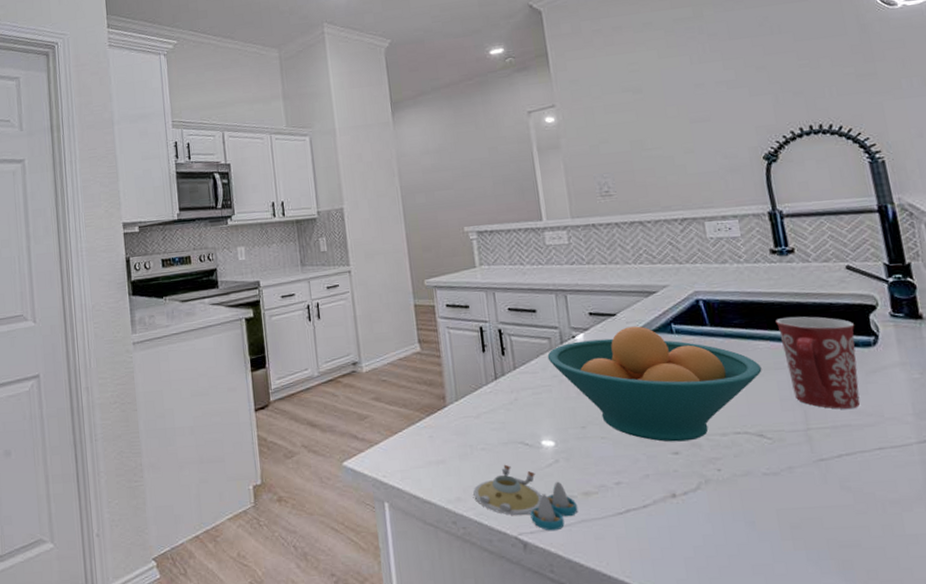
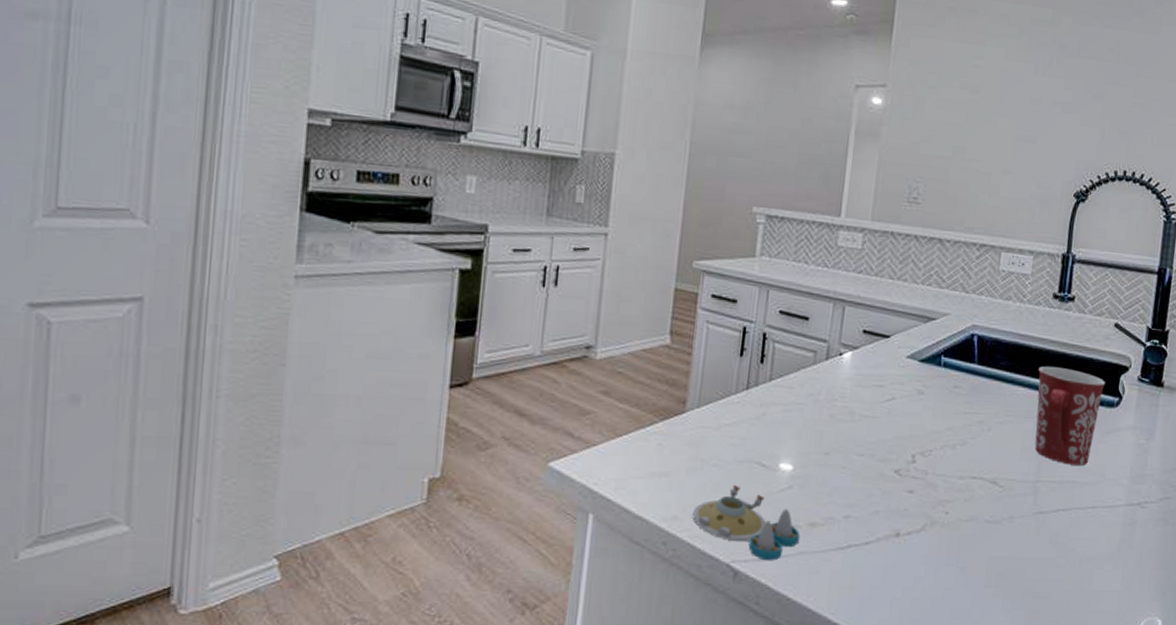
fruit bowl: present [547,326,762,442] -> none [808,352,1013,481]

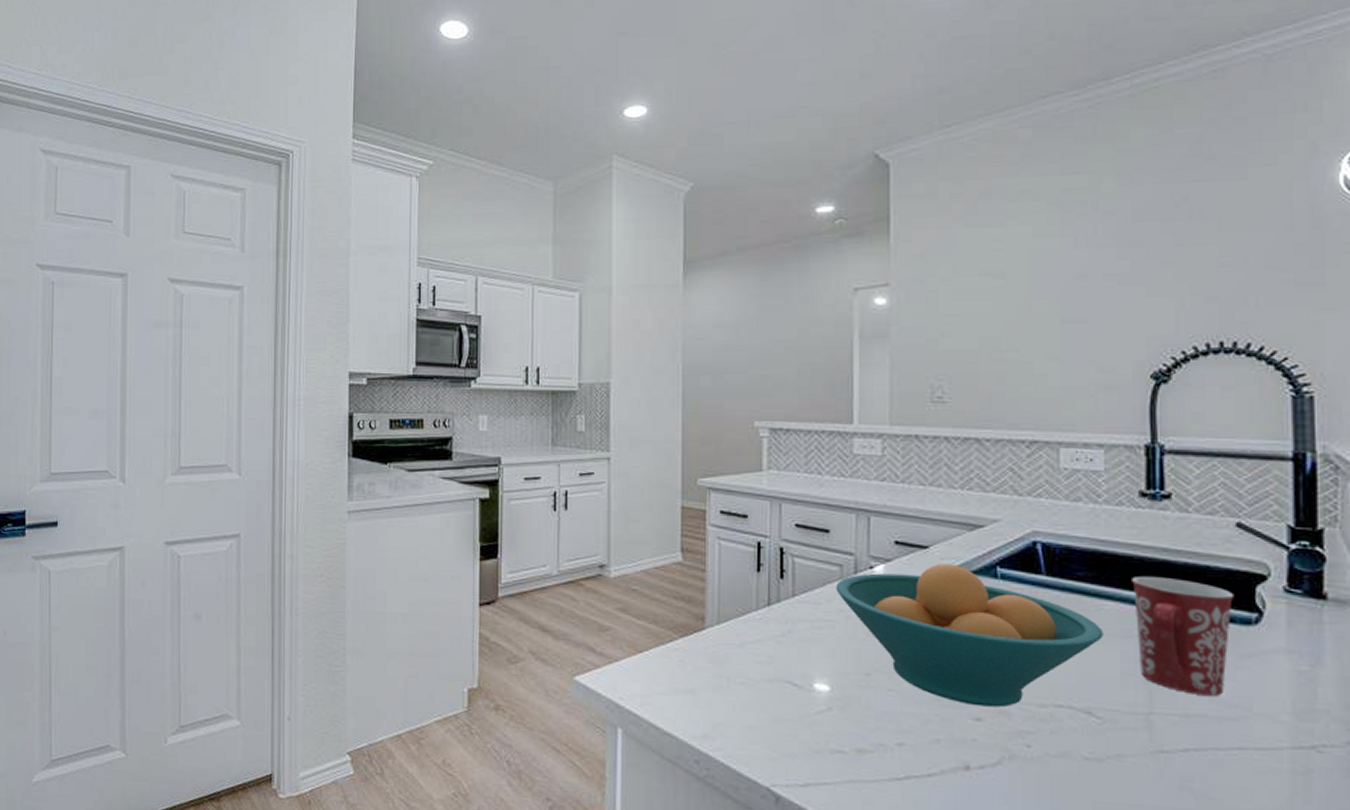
salt and pepper shaker set: present [693,484,800,561] -> none [724,704,847,788]
fruit bowl: none [808,352,1013,481] -> present [836,563,1104,708]

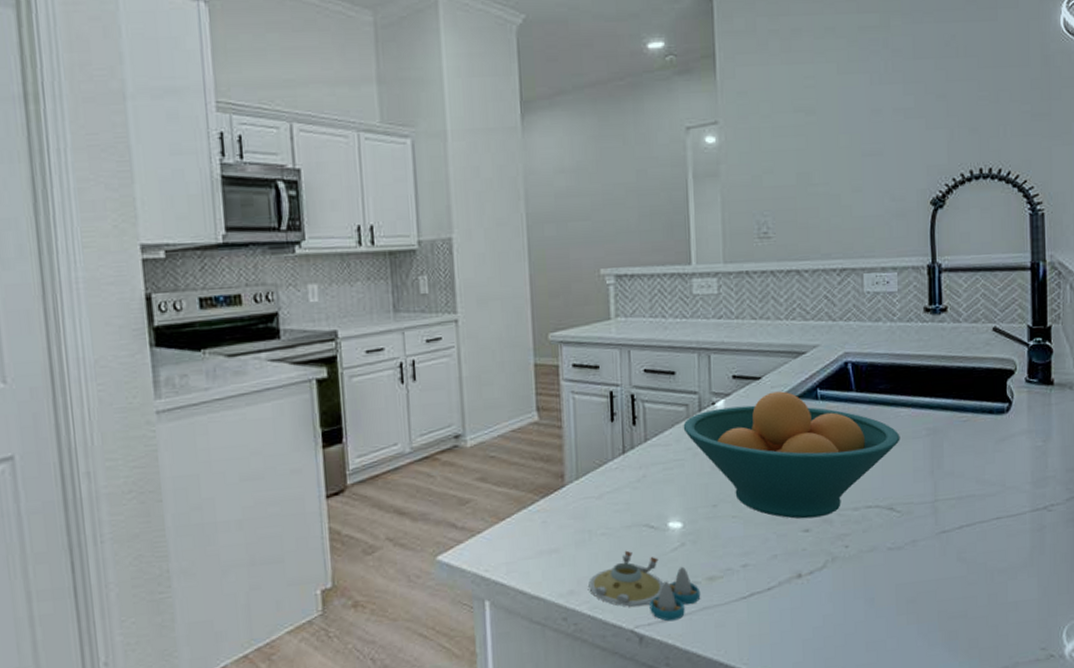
salt and pepper shaker set: none [724,704,847,788] -> present [588,550,701,622]
mug: present [1132,576,1235,696] -> none [920,381,993,479]

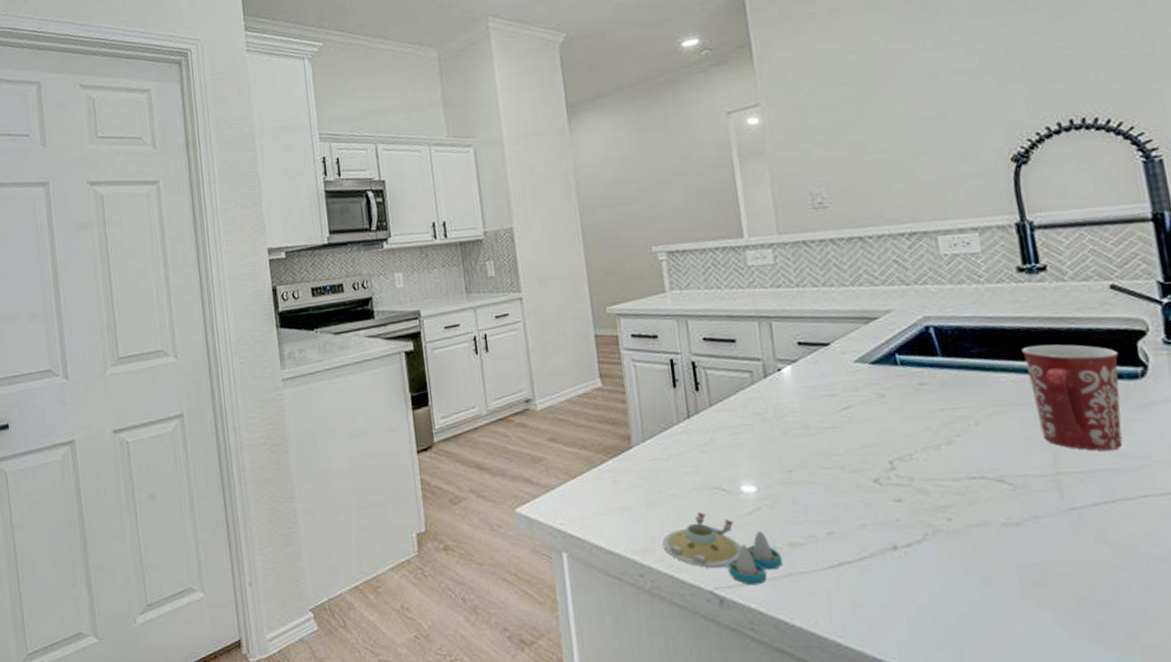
fruit bowl: present [683,391,900,519] -> none [748,357,1004,488]
mug: none [920,381,993,479] -> present [1022,344,1123,451]

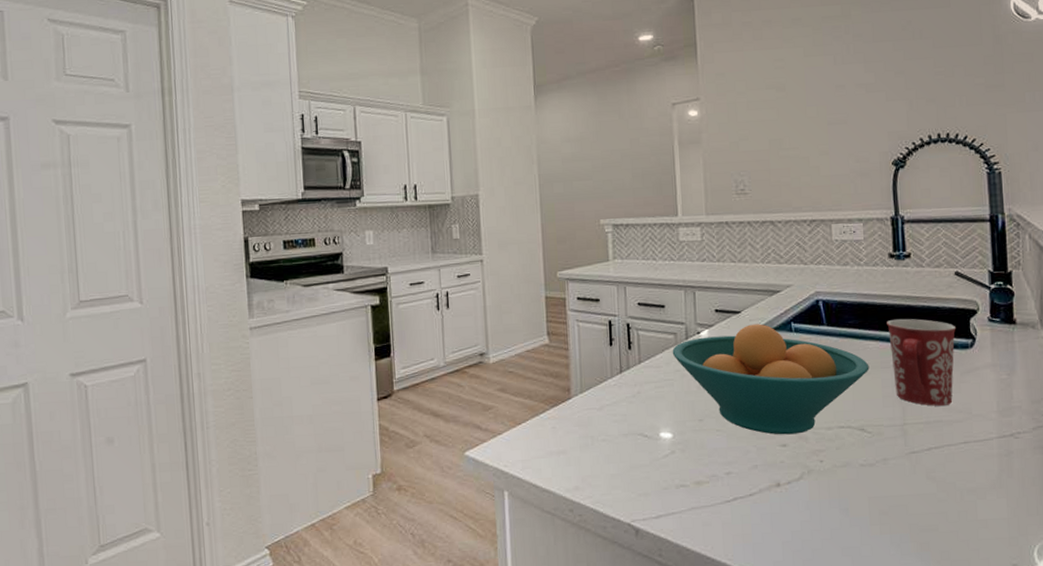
salt and pepper shaker set: present [662,511,783,586] -> none [591,455,689,518]
fruit bowl: none [748,357,1004,488] -> present [672,324,869,435]

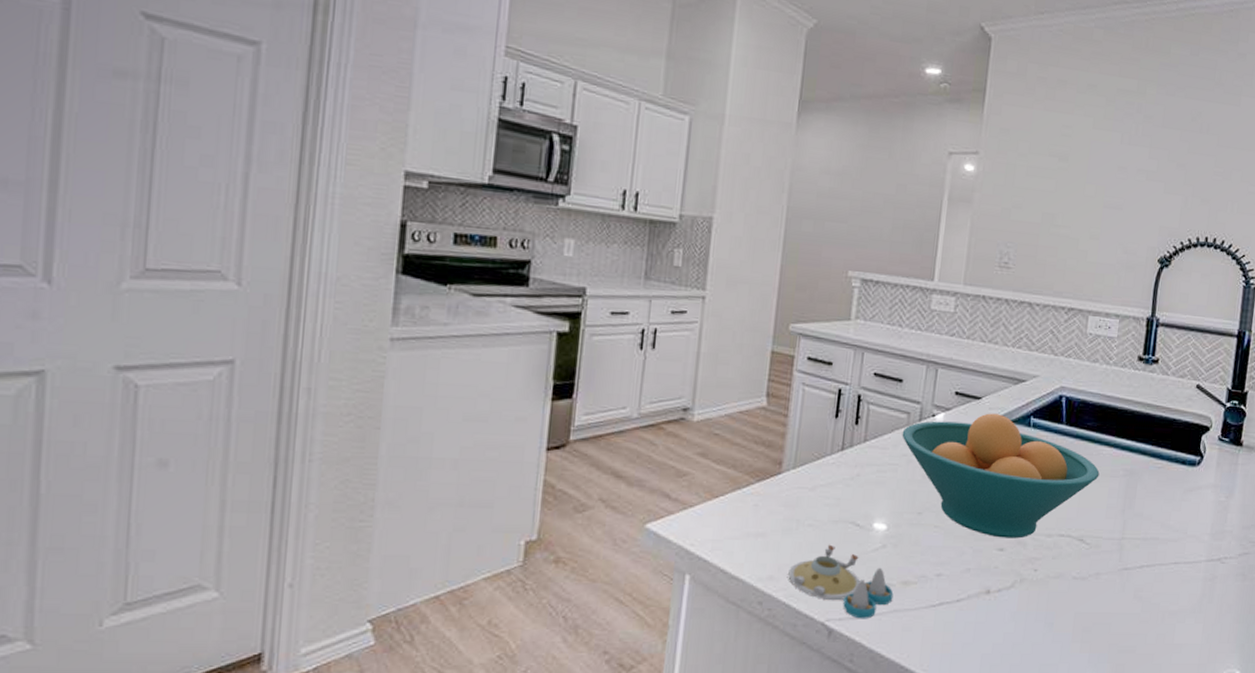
salt and pepper shaker set: none [591,455,689,518] -> present [788,544,894,619]
mug: present [887,318,957,406] -> none [1120,426,1188,523]

